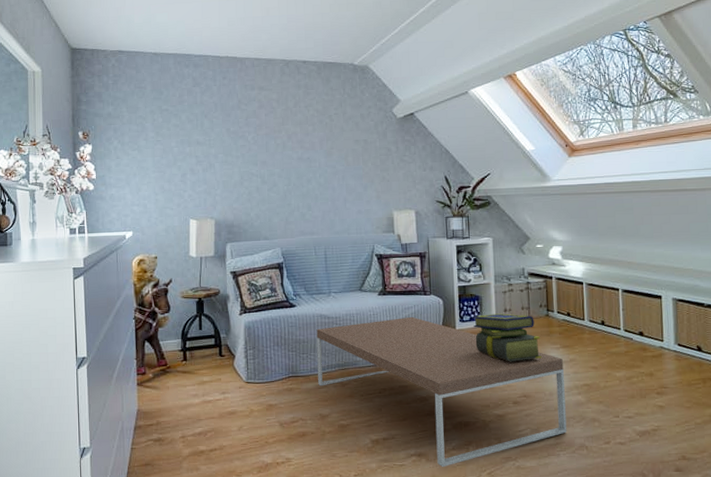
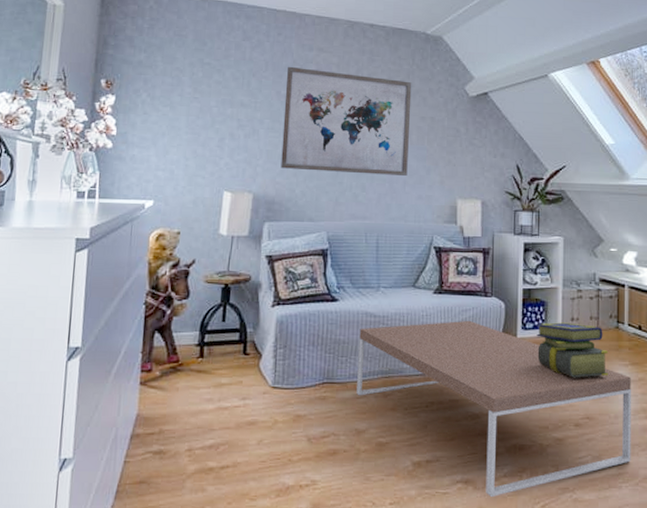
wall art: none [234,105,347,196] -> present [281,66,412,176]

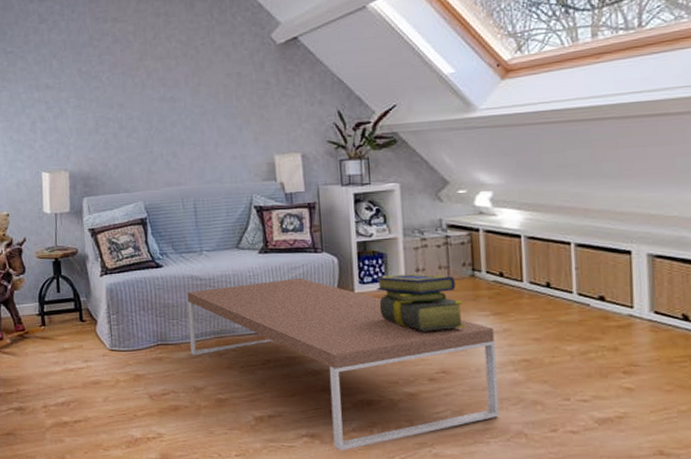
wall art: present [281,66,412,176] -> none [85,38,218,144]

